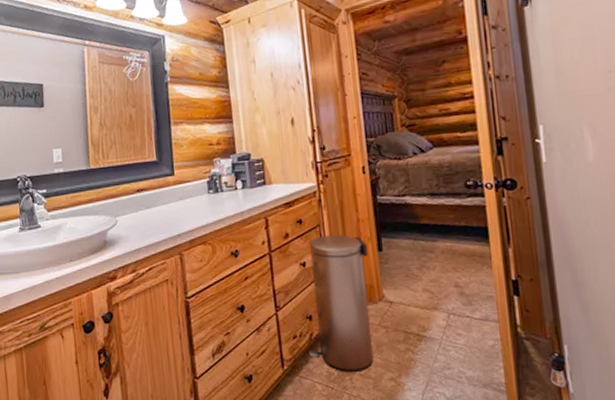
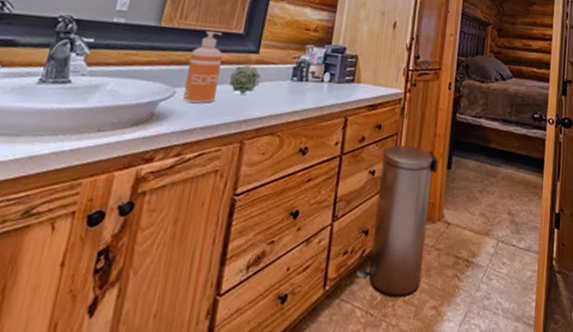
soap dispenser: none [120,163,150,228] -> present [182,30,223,104]
succulent plant: none [155,186,183,213] -> present [228,63,262,94]

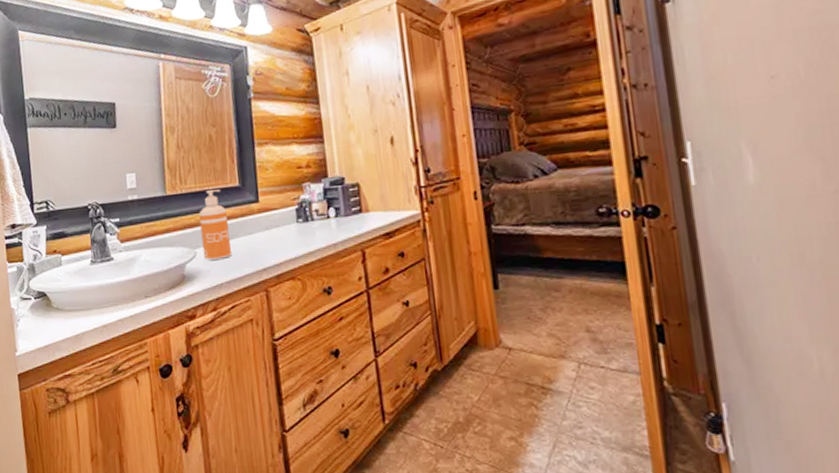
succulent plant: present [228,63,262,94] -> none [238,214,269,245]
pedal bin: present [356,145,438,297] -> none [412,269,490,429]

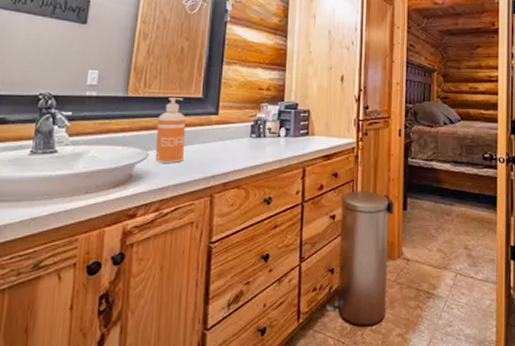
pedal bin: none [412,269,490,429] -> present [326,191,394,327]

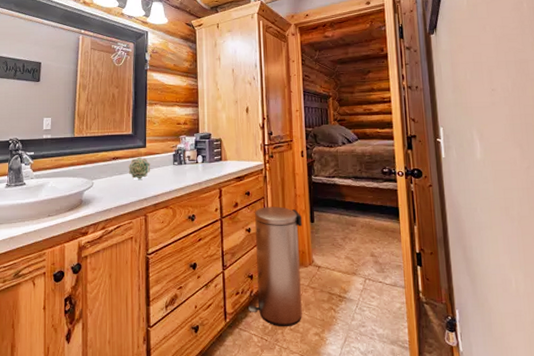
soap dispenser: present [155,96,186,164] -> none [98,135,122,190]
succulent plant: none [194,124,223,153] -> present [128,156,151,179]

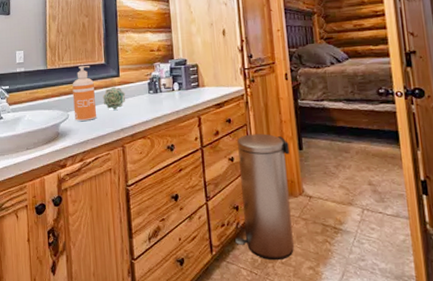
soap dispenser: none [98,135,122,190] -> present [72,65,97,122]

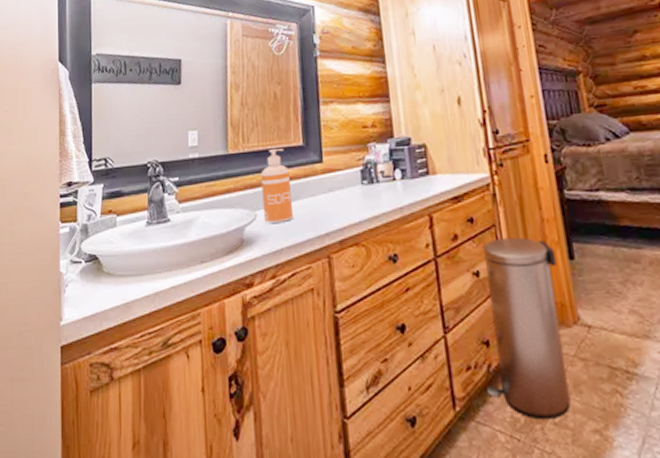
succulent plant: present [102,86,126,110] -> none [301,175,332,207]

